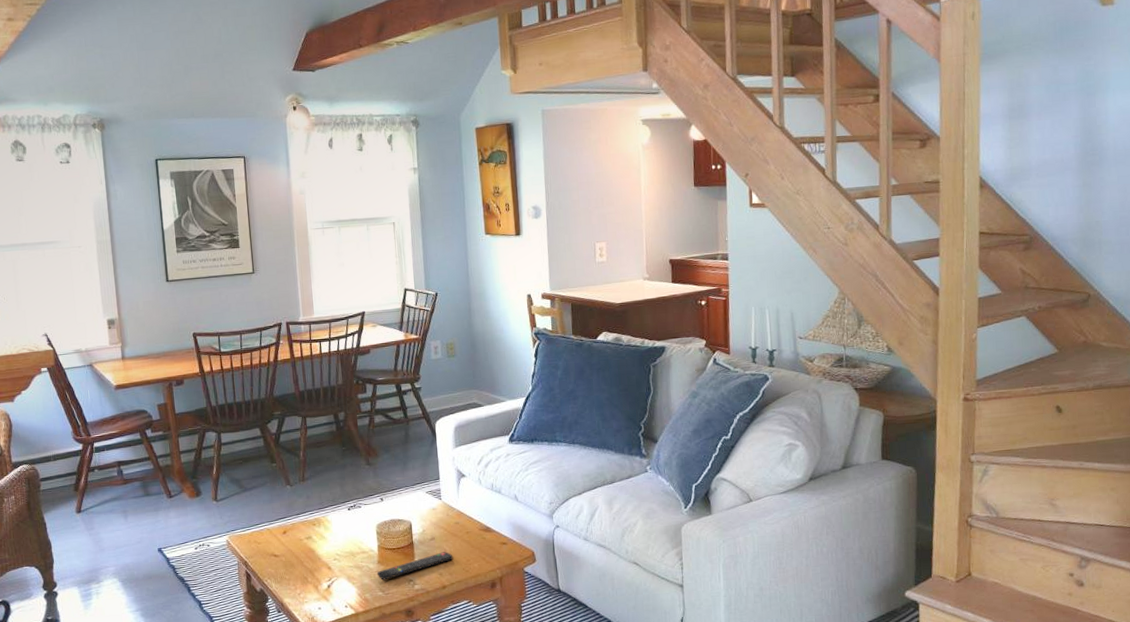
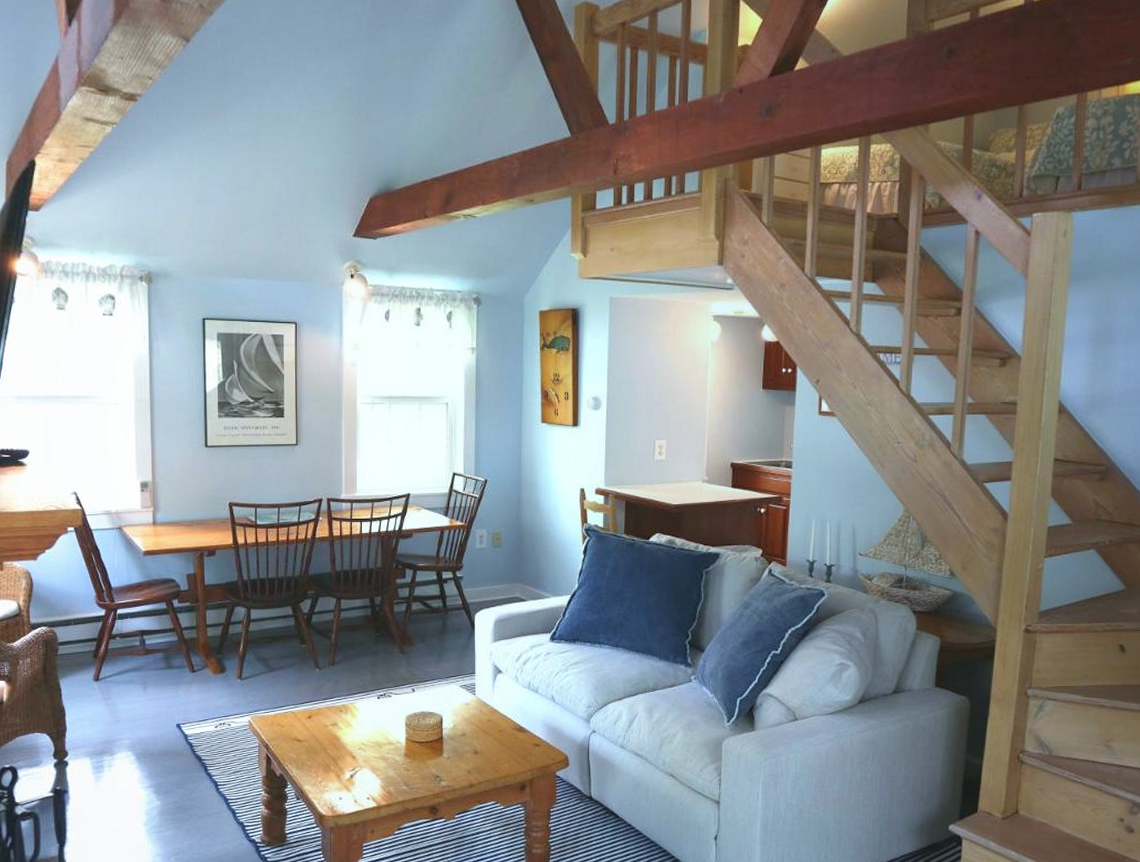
remote control: present [376,552,454,580] -> none [402,749,483,774]

